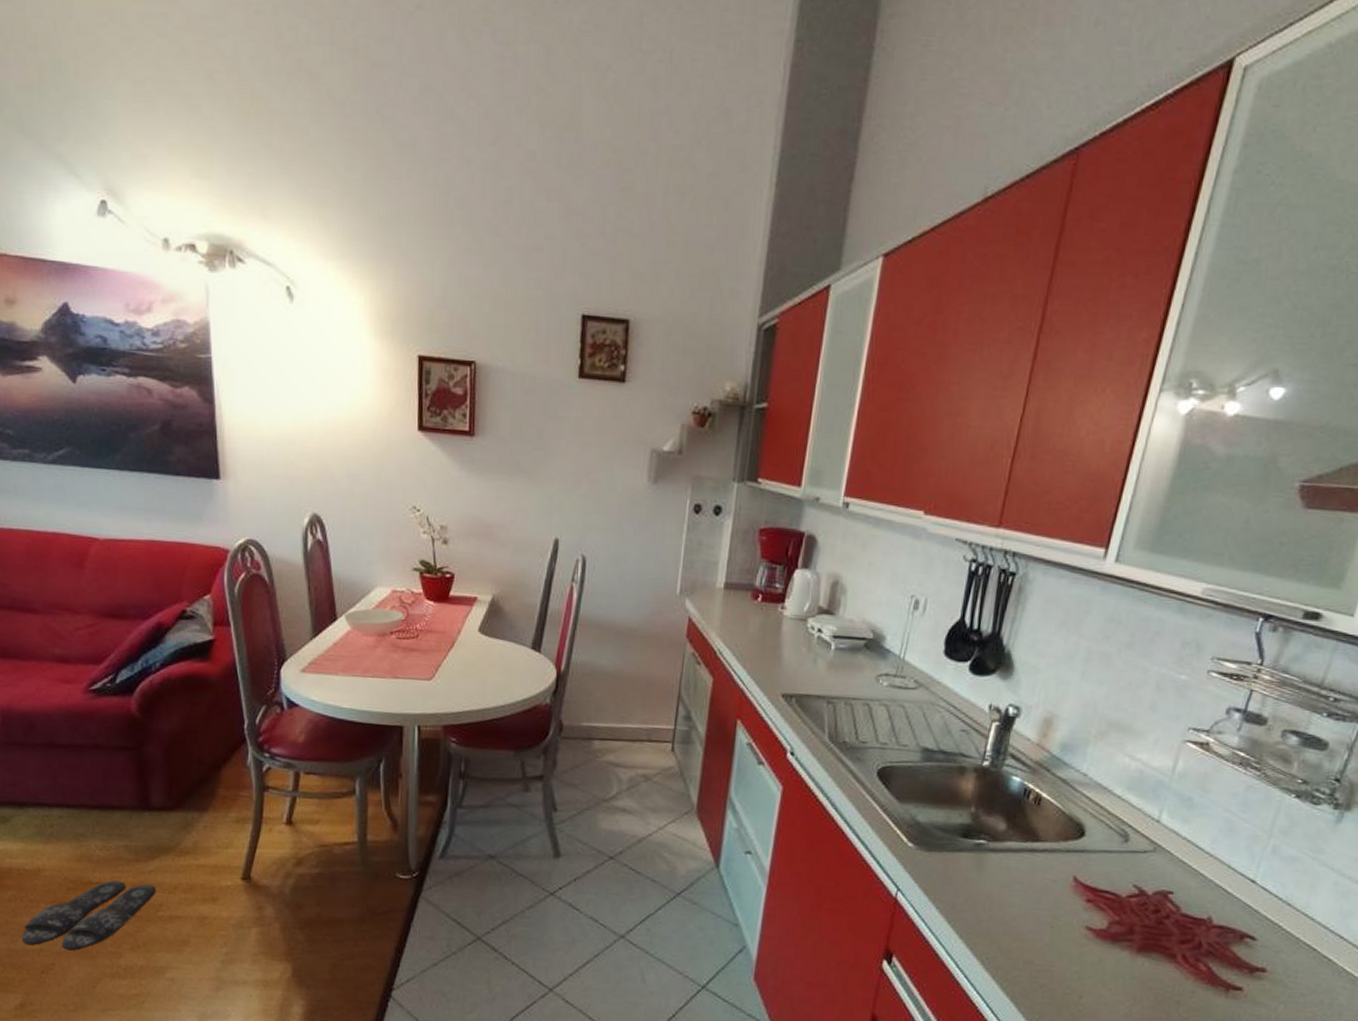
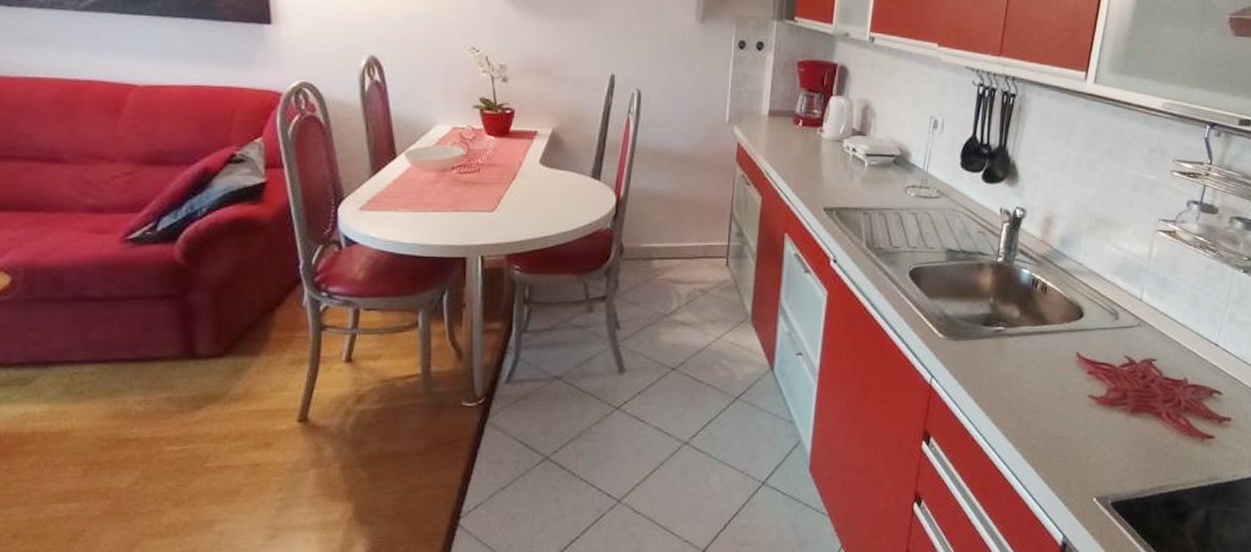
slippers: present [22,880,156,951] -> none [47,435,203,514]

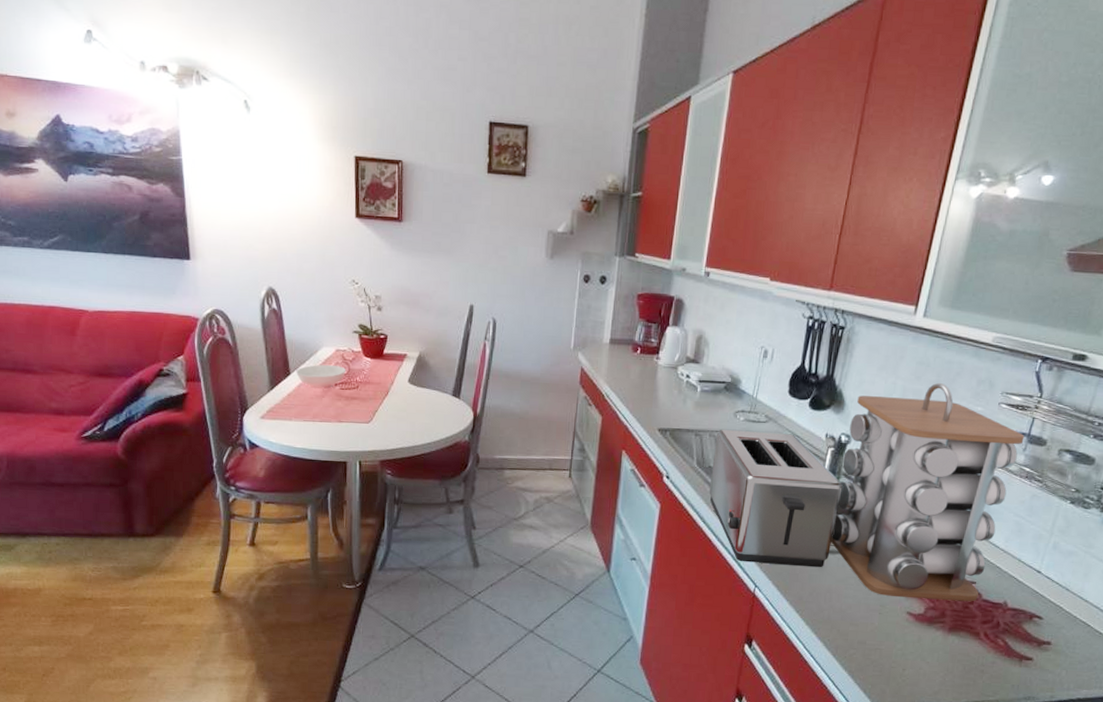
toaster: none [879,206,1019,353] -> present [709,429,843,568]
spice rack: none [1008,151,1197,381] -> present [830,382,1025,602]

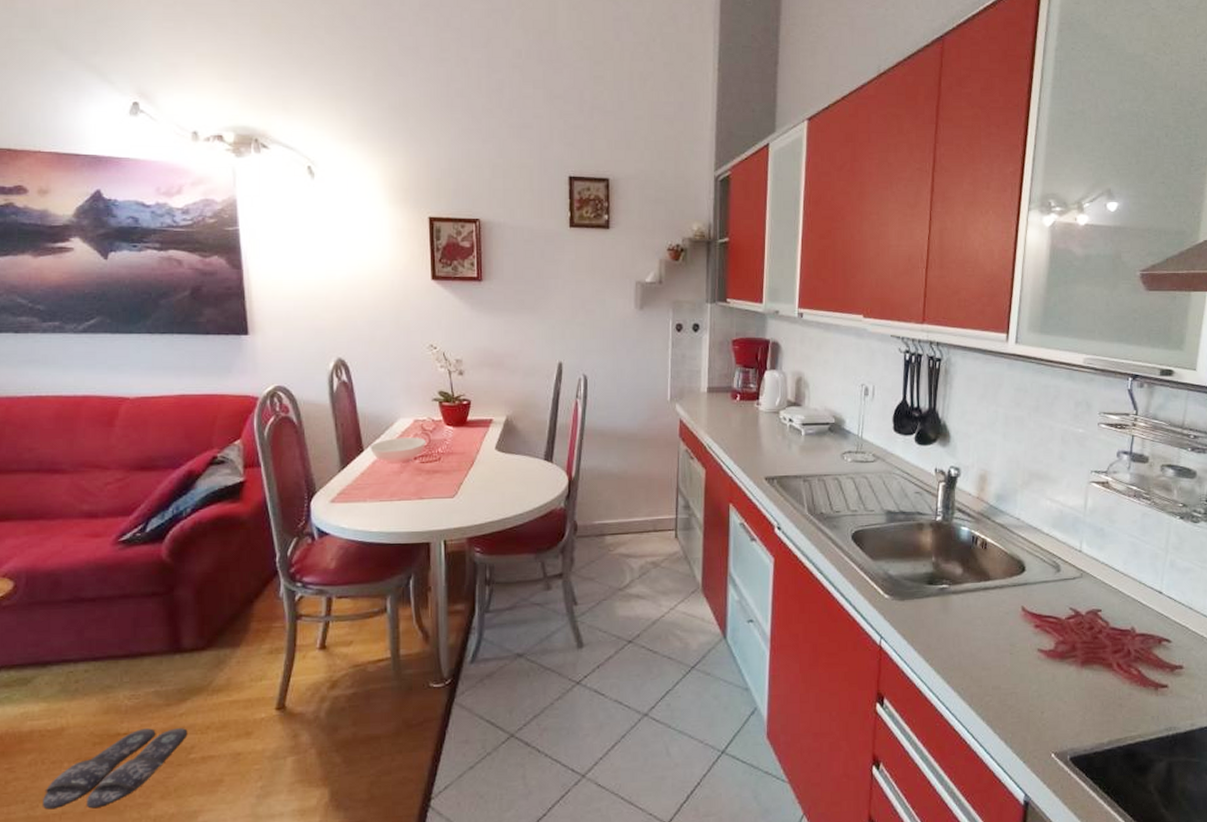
slippers: none [26,596,140,656] -> present [43,728,188,810]
toaster: present [709,429,843,568] -> none [823,471,958,613]
spice rack: present [830,382,1025,602] -> none [952,407,1127,634]

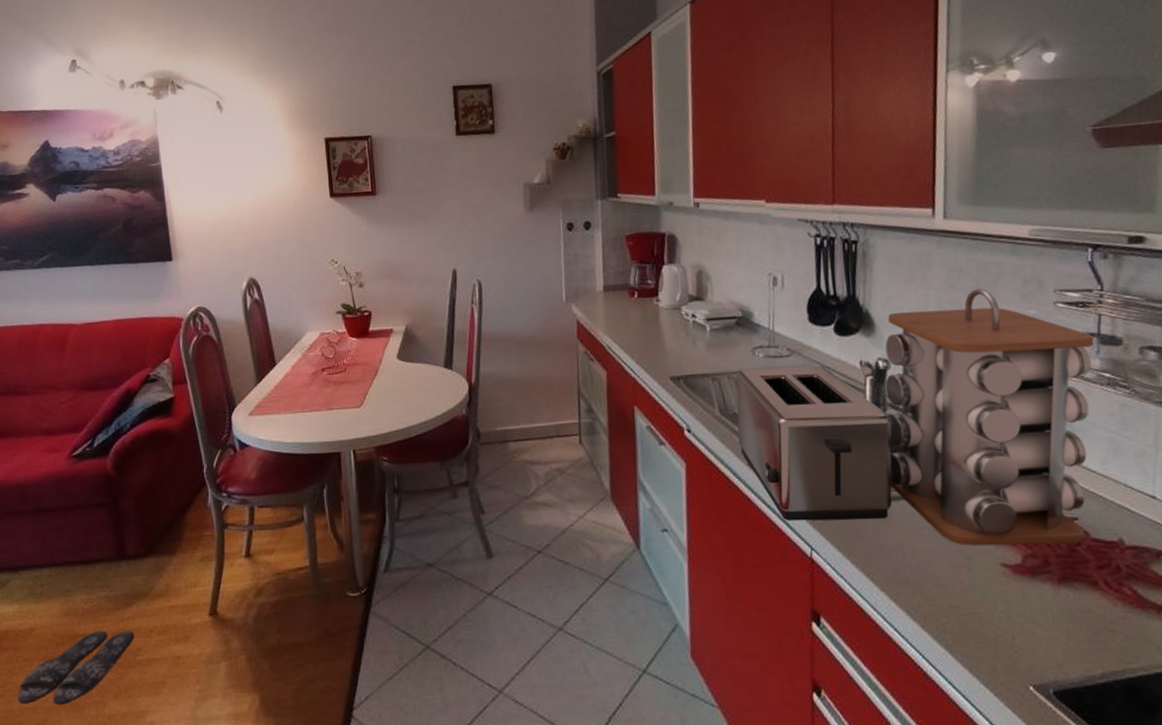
bowl: present [370,437,427,464] -> none [282,349,333,376]
toaster: none [823,471,958,613] -> present [736,366,893,521]
spice rack: none [952,407,1127,634] -> present [885,288,1095,546]

